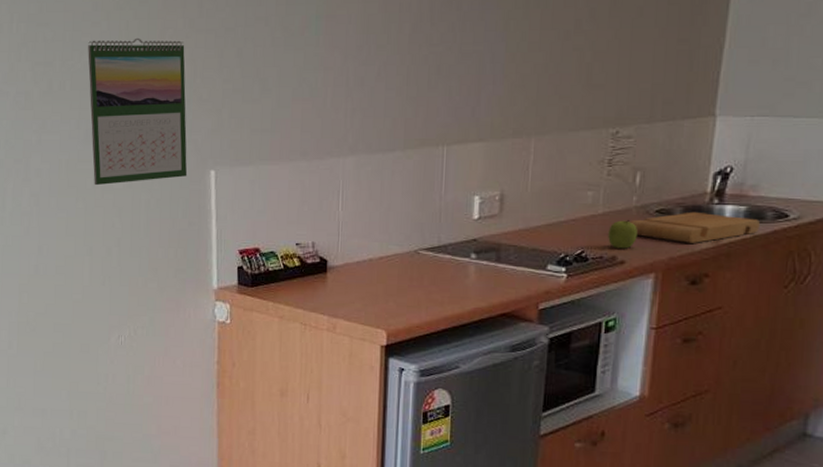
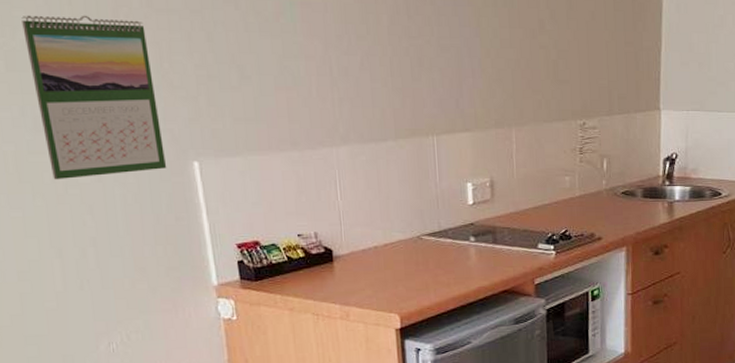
fruit: present [608,220,638,249] -> none [586,201,609,227]
cutting board: present [629,211,760,243] -> none [602,192,701,220]

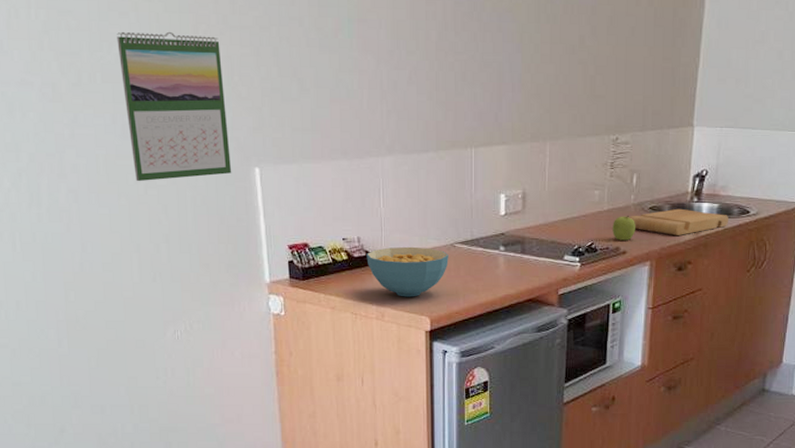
cereal bowl: none [325,240,416,294] -> present [366,246,449,297]
fruit: none [586,201,609,227] -> present [612,216,635,241]
cutting board: none [602,192,701,220] -> present [629,208,728,235]

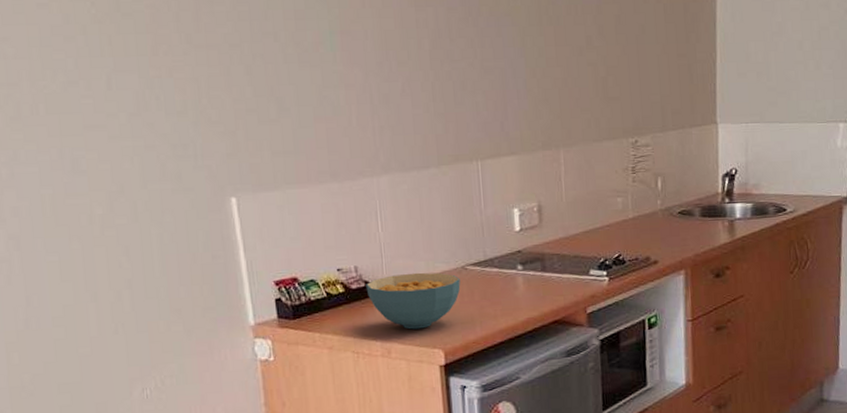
calendar: present [117,31,232,182] -> none [62,54,204,222]
fruit: present [612,216,635,241] -> none [640,222,666,250]
cutting board: present [629,208,728,235] -> none [657,211,765,240]

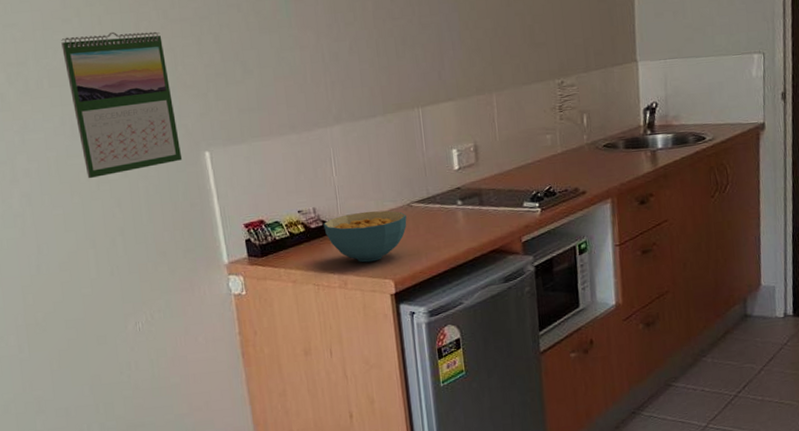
calendar: none [62,54,204,222] -> present [61,31,183,179]

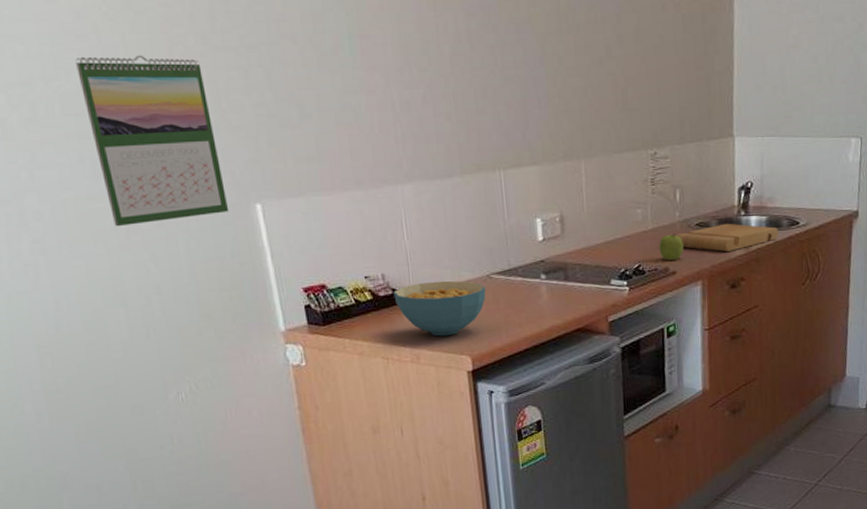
fruit: none [568,156,592,181] -> present [659,234,684,261]
cutting board: none [584,142,685,170] -> present [675,223,778,252]

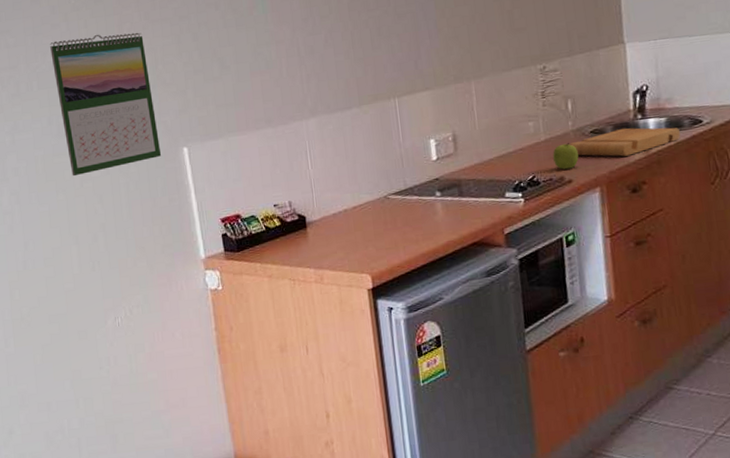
cereal bowl: present [393,280,486,336] -> none [299,203,384,257]

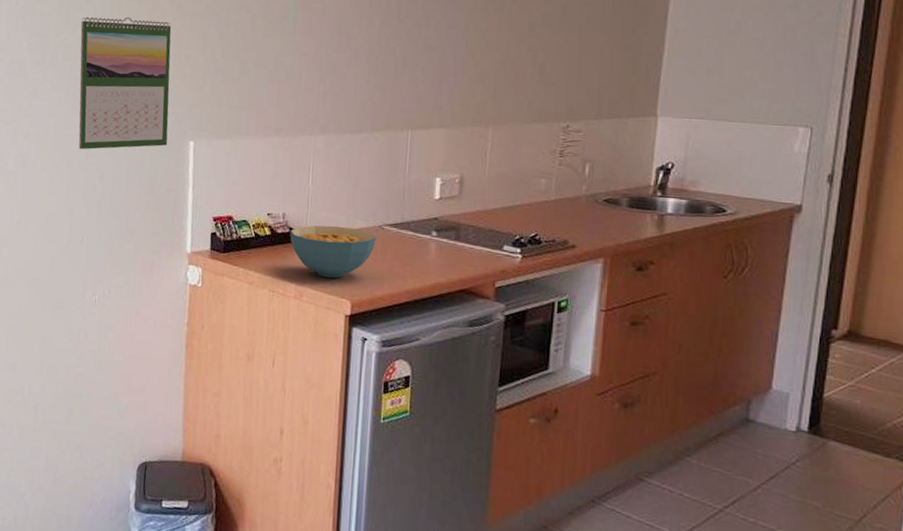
cereal bowl: none [299,203,384,257] -> present [290,225,376,278]
fruit: present [553,143,579,170] -> none [560,207,587,234]
cutting board: present [569,127,680,157] -> none [579,202,699,232]

